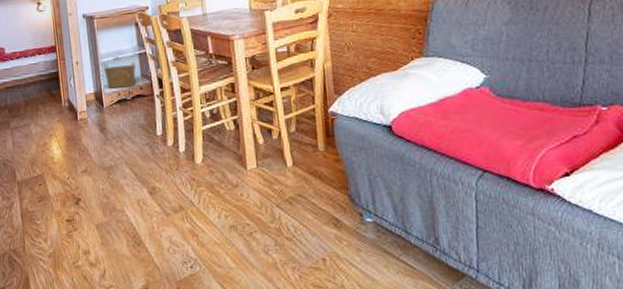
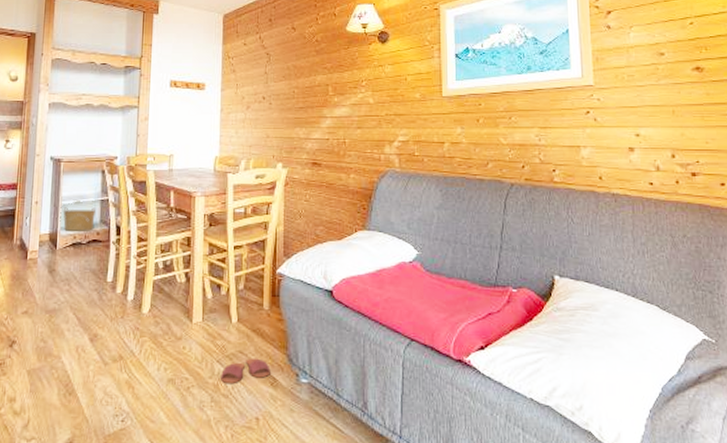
slippers: none [282,200,333,227] -> present [221,358,271,383]

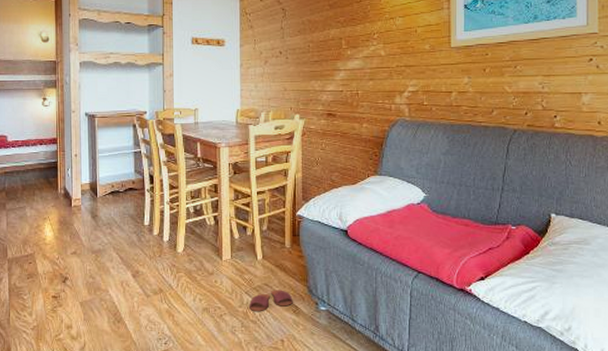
basket: present [63,207,95,231] -> none [100,159,130,181]

